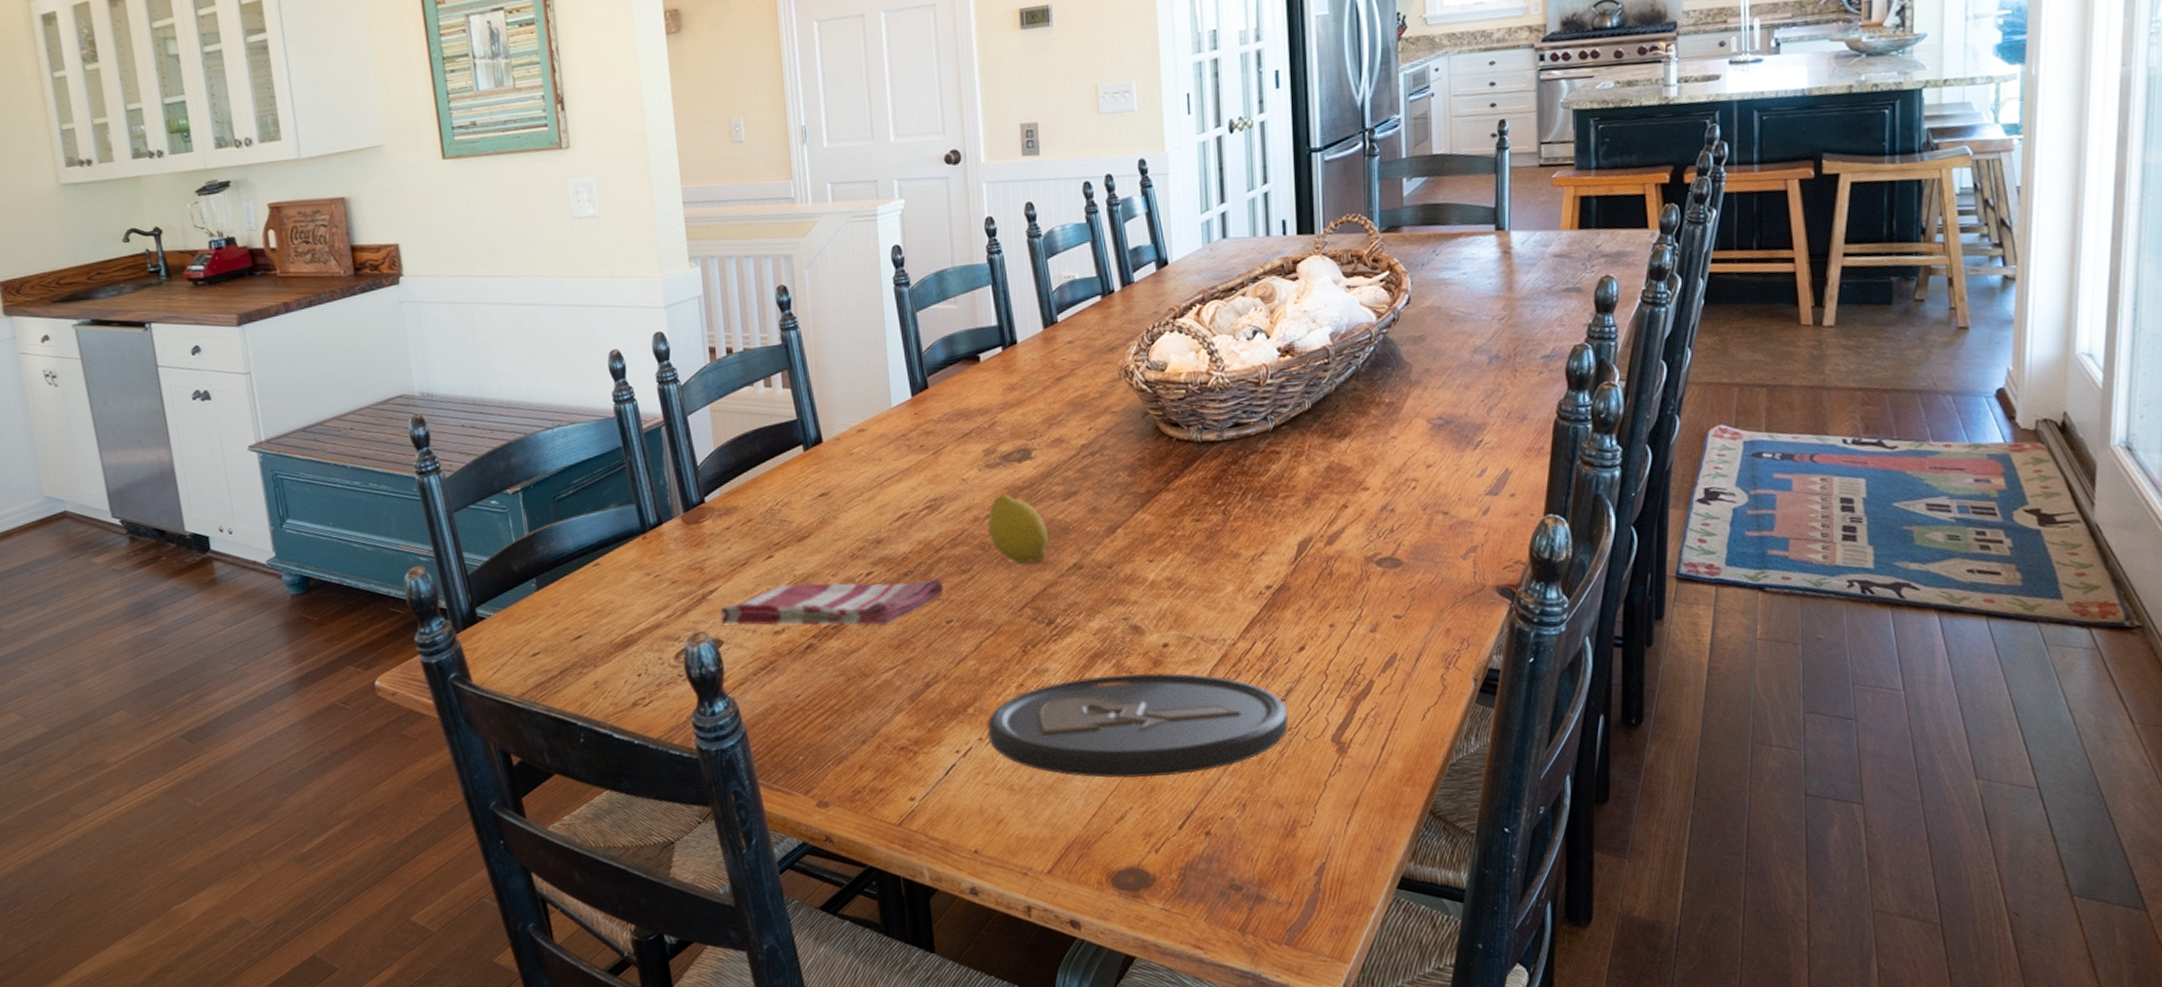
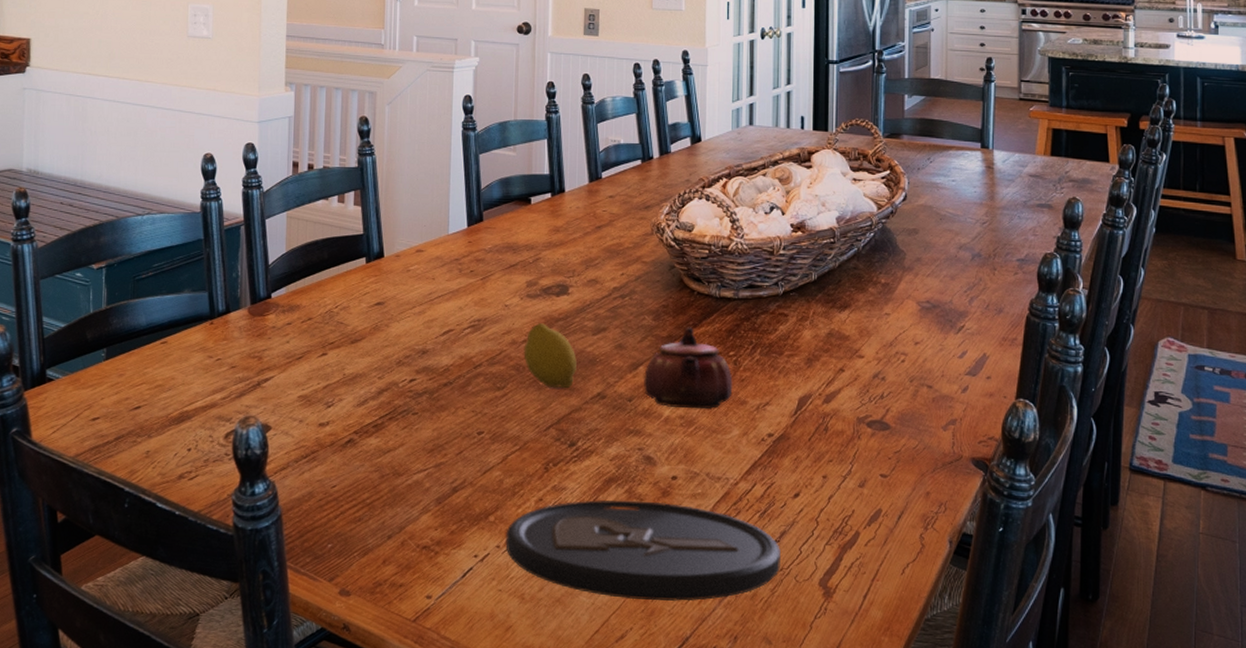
dish towel: present [720,578,943,626] -> none [271,381,478,429]
teapot: none [1123,479,1224,570] -> present [644,327,733,409]

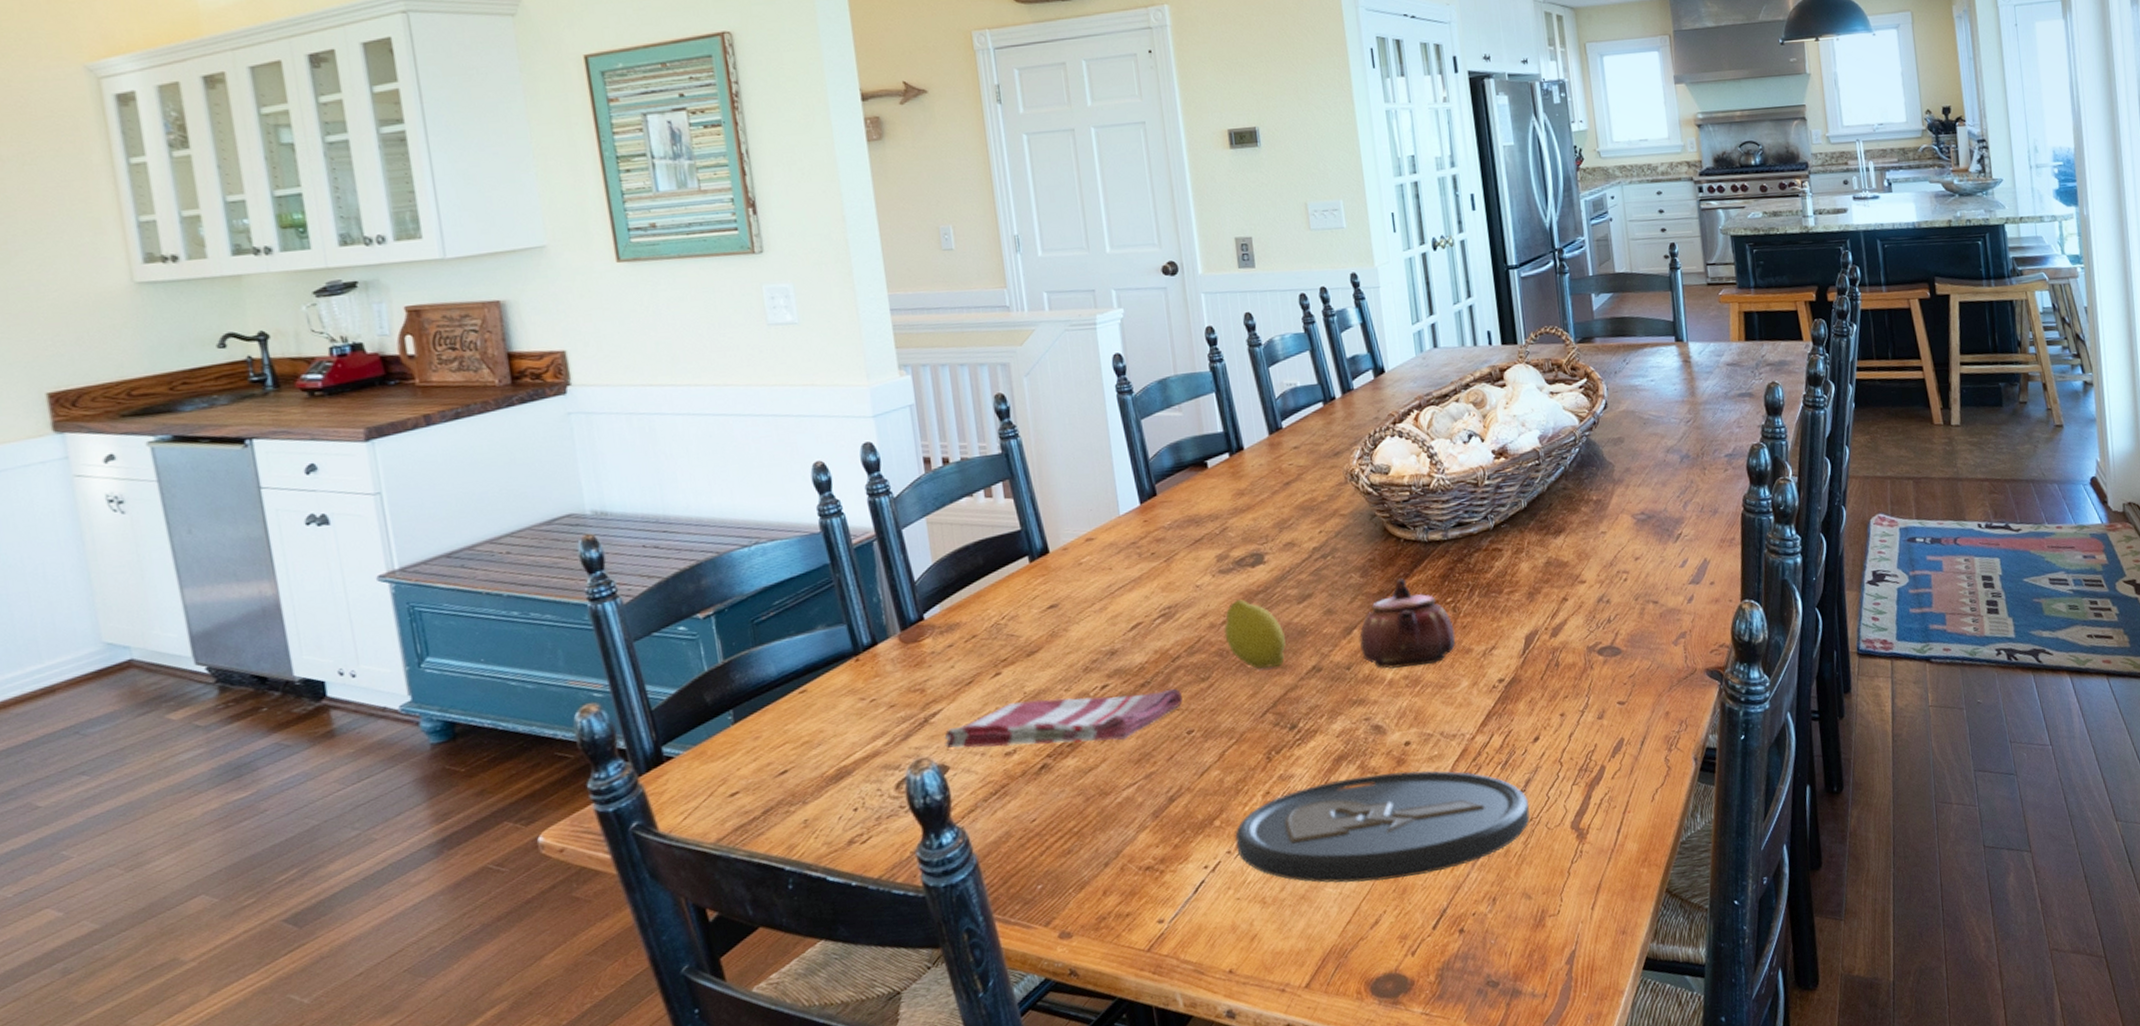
dish towel: none [271,381,478,429] -> present [944,688,1183,748]

